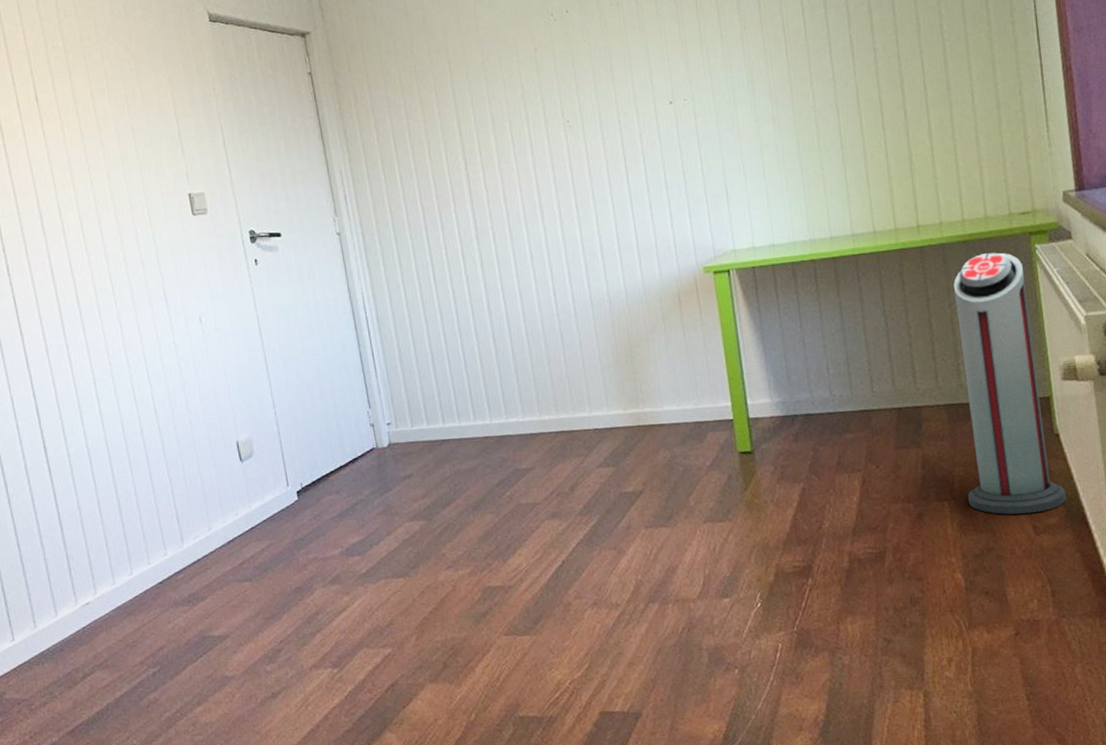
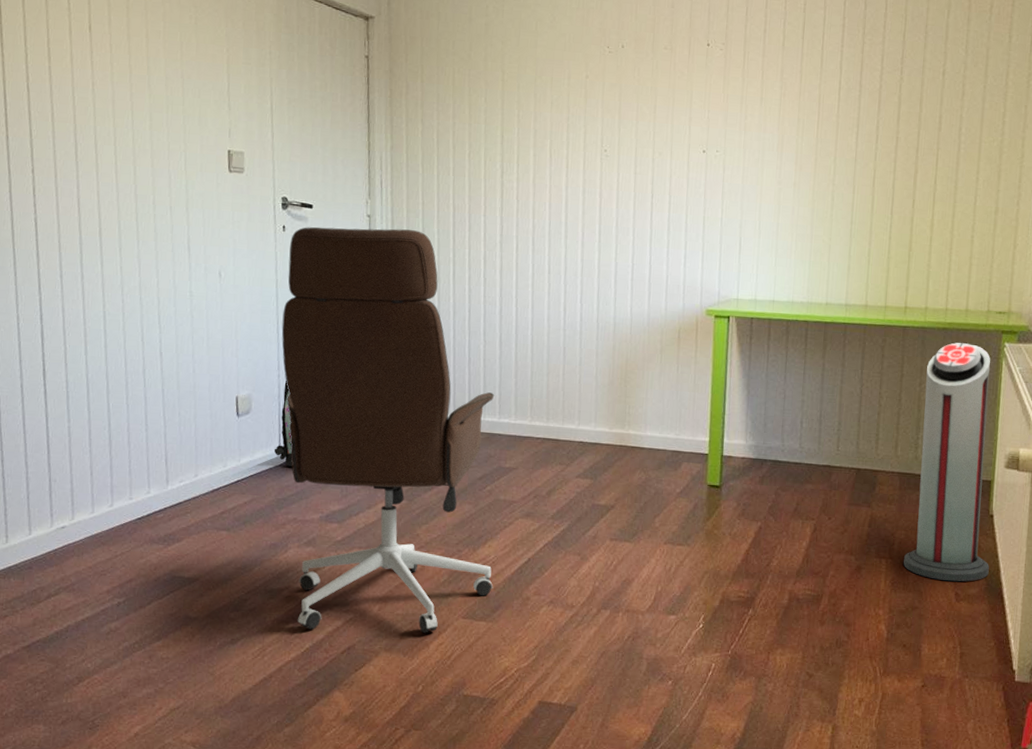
office chair: none [264,239,531,671] -> present [281,227,495,633]
backpack: none [282,417,304,505] -> present [274,381,293,467]

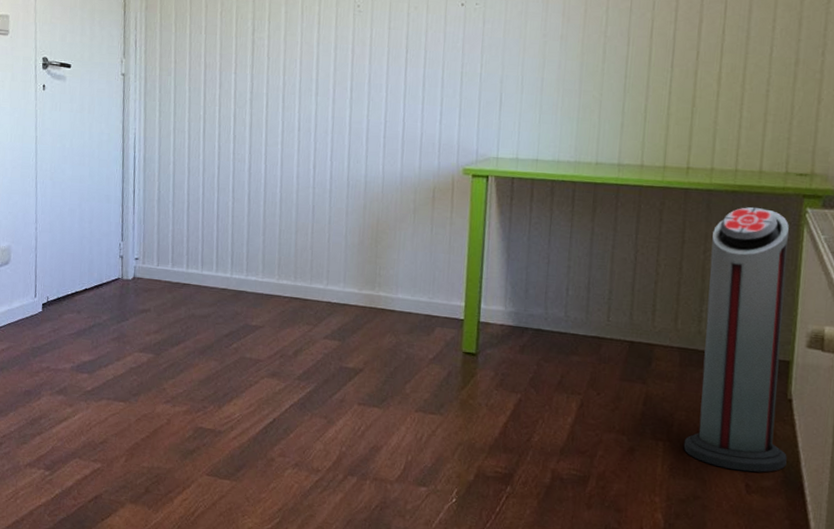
backpack: present [274,381,293,467] -> none [30,234,47,317]
office chair: present [281,227,495,633] -> none [39,85,243,488]

